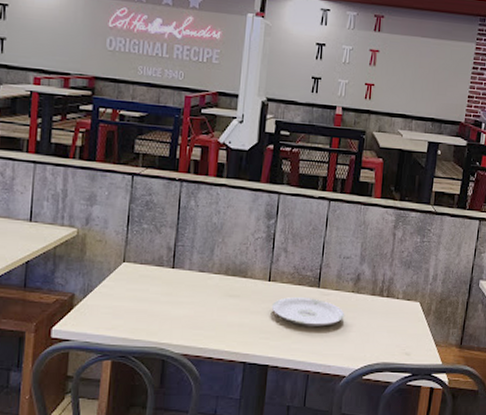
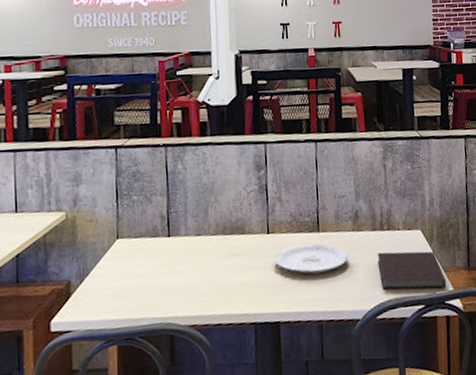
notebook: none [371,317,437,361] -> present [377,251,447,290]

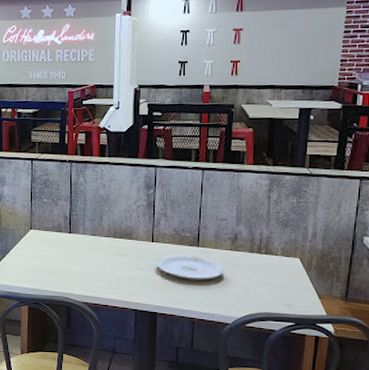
notebook: present [377,251,447,290] -> none [252,272,320,312]

